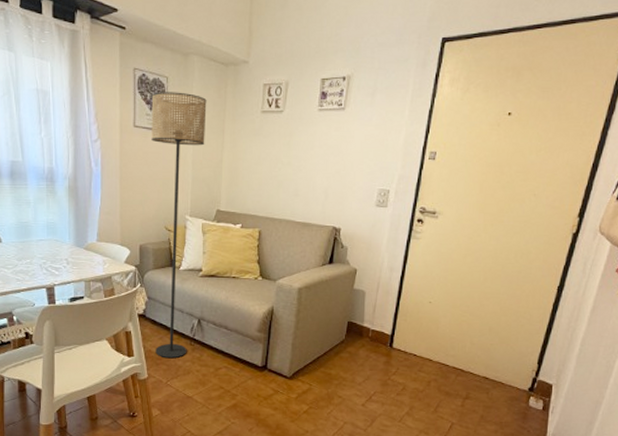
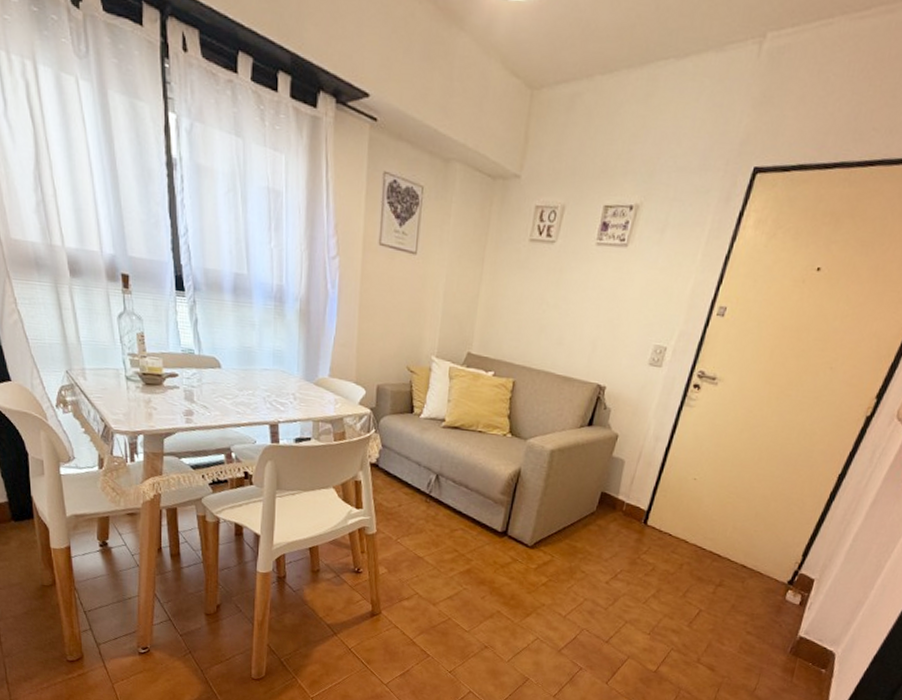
floor lamp: present [151,92,207,359] -> none [386,204,467,515]

